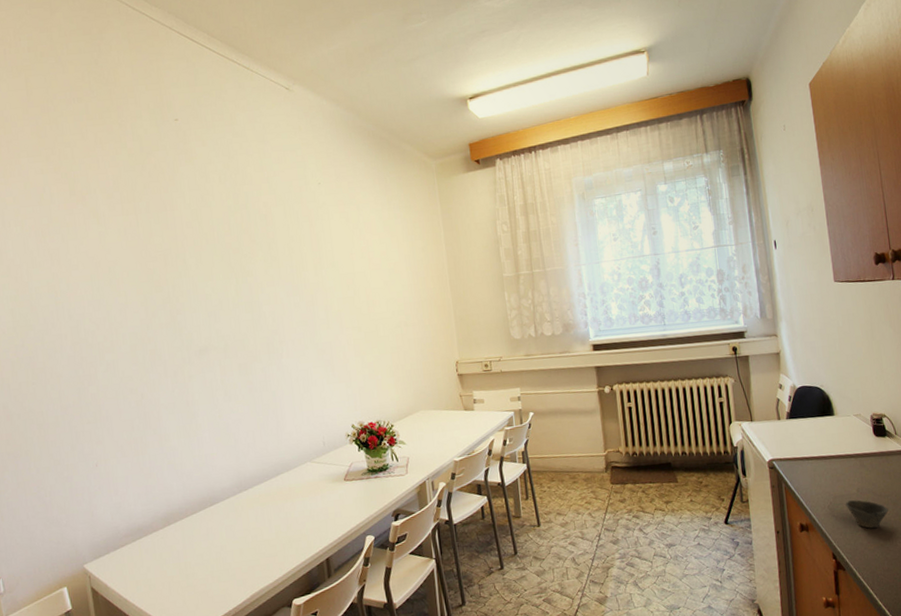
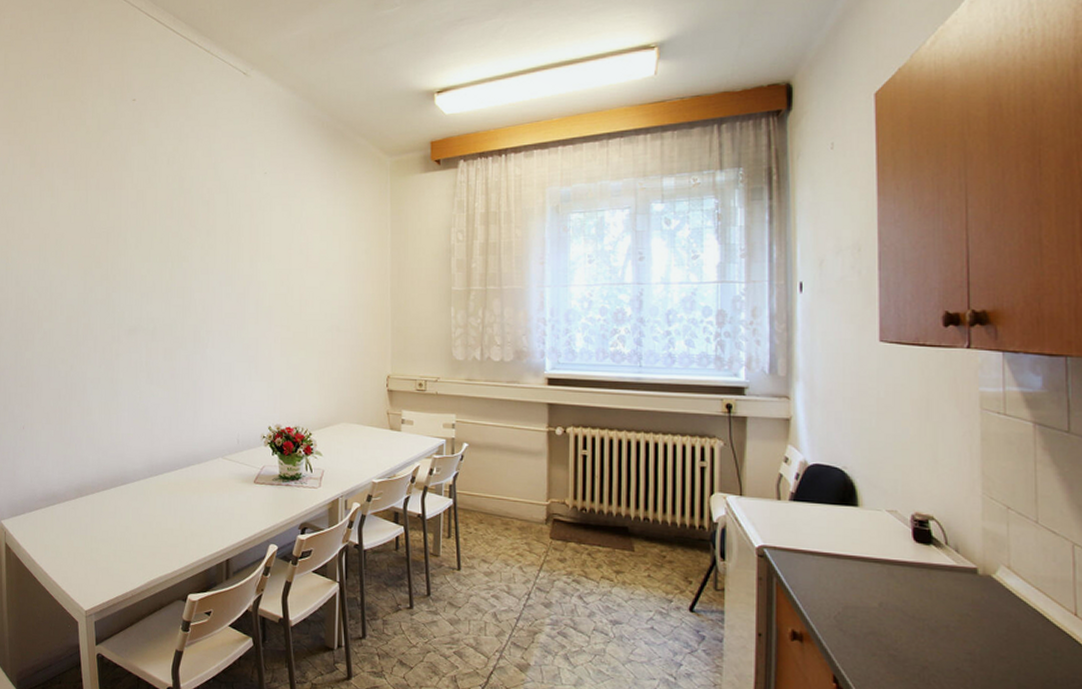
cup: present [845,499,888,529] -> none [859,614,922,656]

